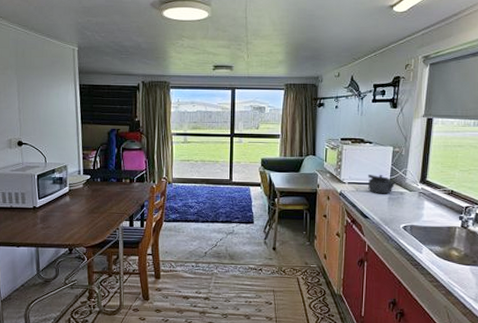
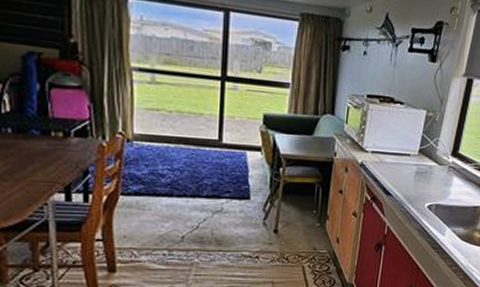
kettle: present [367,175,397,194] -> none [394,143,427,168]

